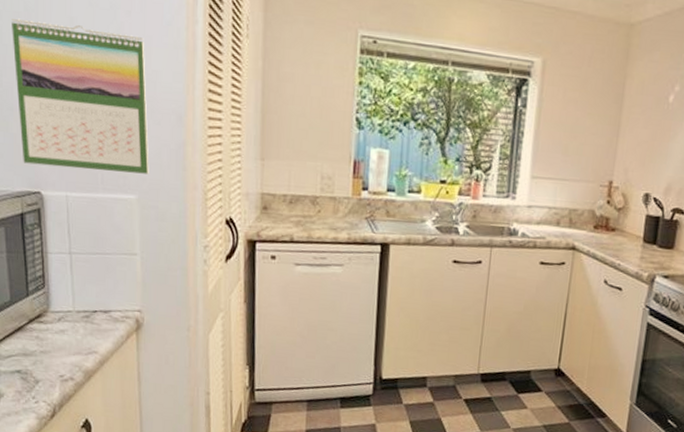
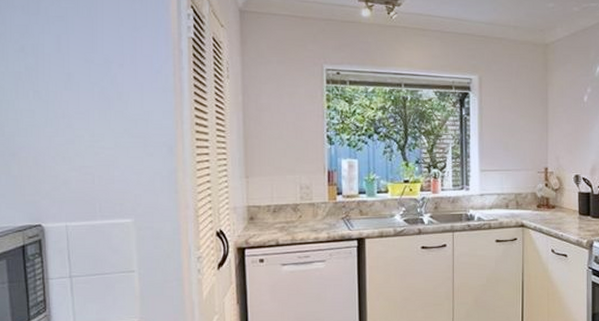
calendar: present [12,18,149,174] -> none [13,77,144,201]

